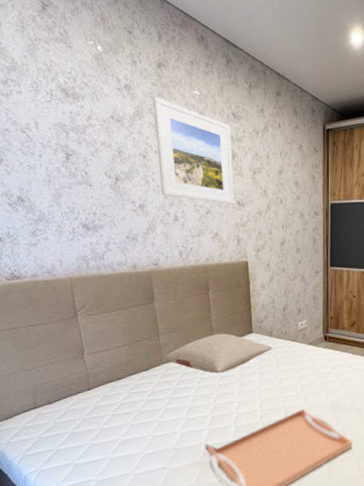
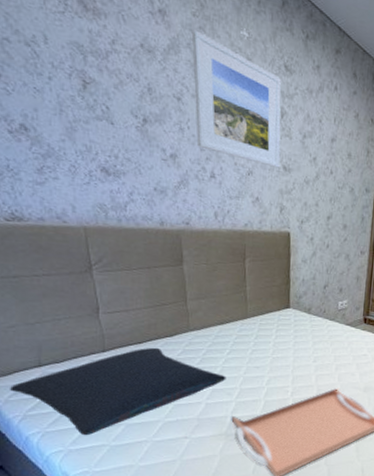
pillow: none [10,382,198,472] -> present [9,347,226,436]
pillow: present [164,333,273,374] -> none [192,304,310,347]

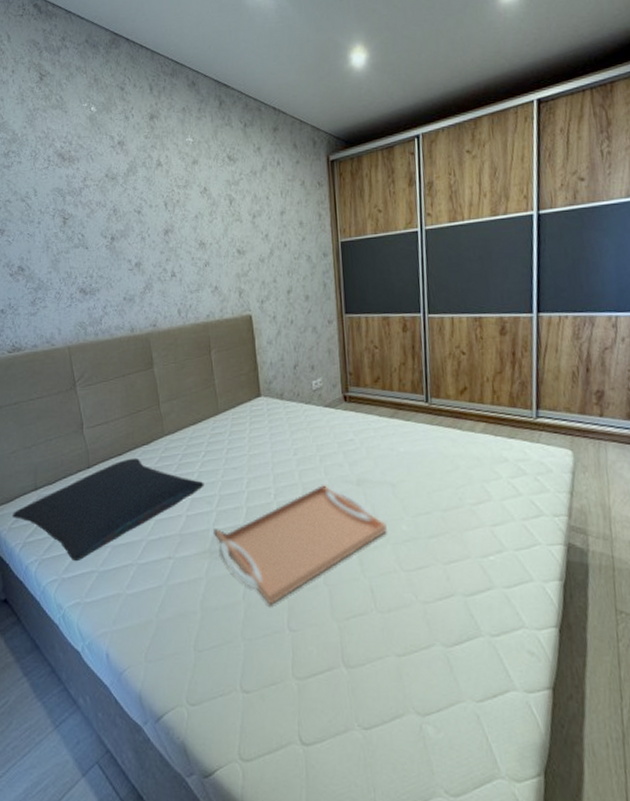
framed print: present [191,29,282,168] -> none [145,149,234,254]

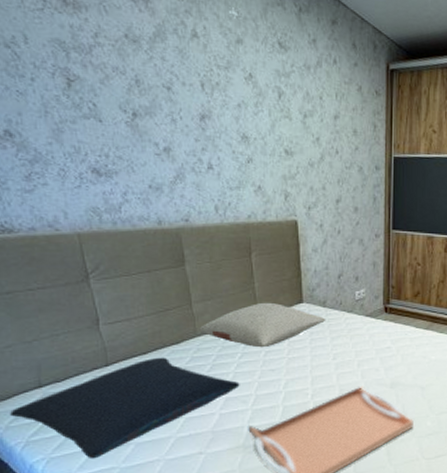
pillow: none [166,398,285,445] -> present [199,302,326,348]

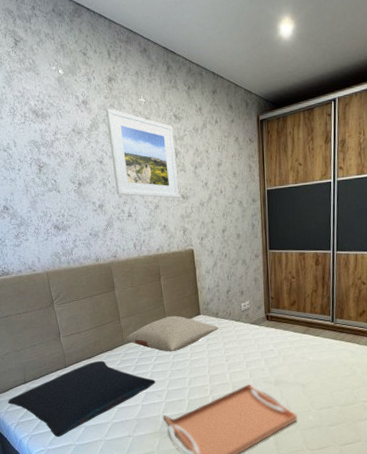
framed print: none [177,14,281,152] -> present [105,108,179,198]

